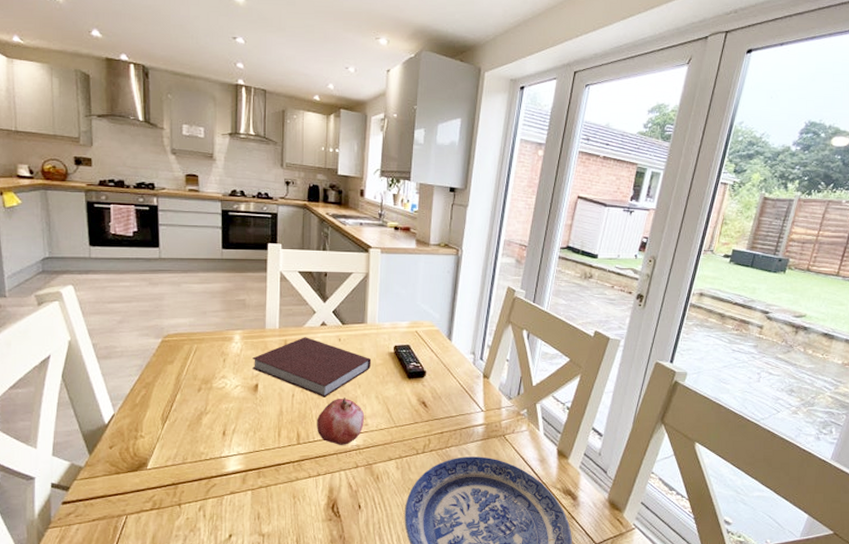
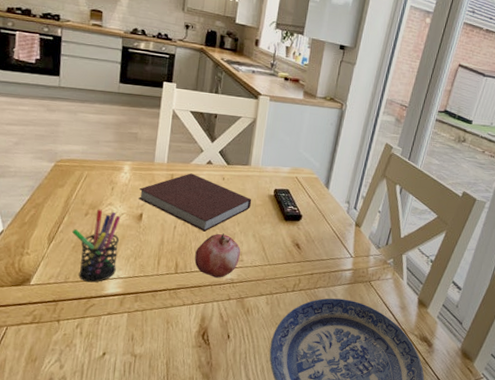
pen holder: none [186,383,236,461] -> present [72,209,121,283]

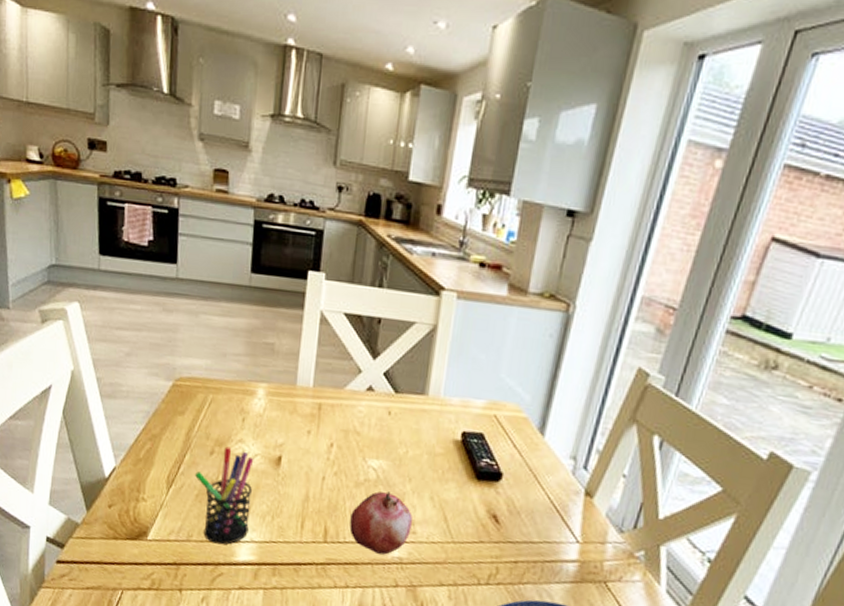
notebook: present [137,173,252,232] -> none [275,403,430,488]

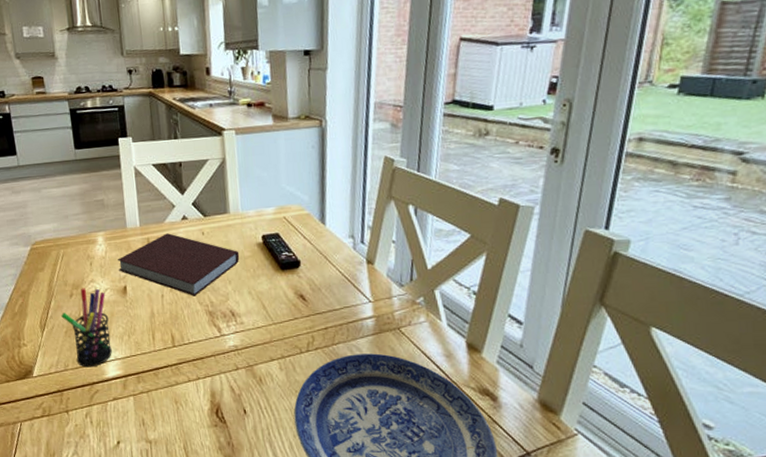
notebook: none [275,403,430,488] -> present [118,233,240,296]
fruit: present [349,491,413,555] -> none [189,295,239,346]

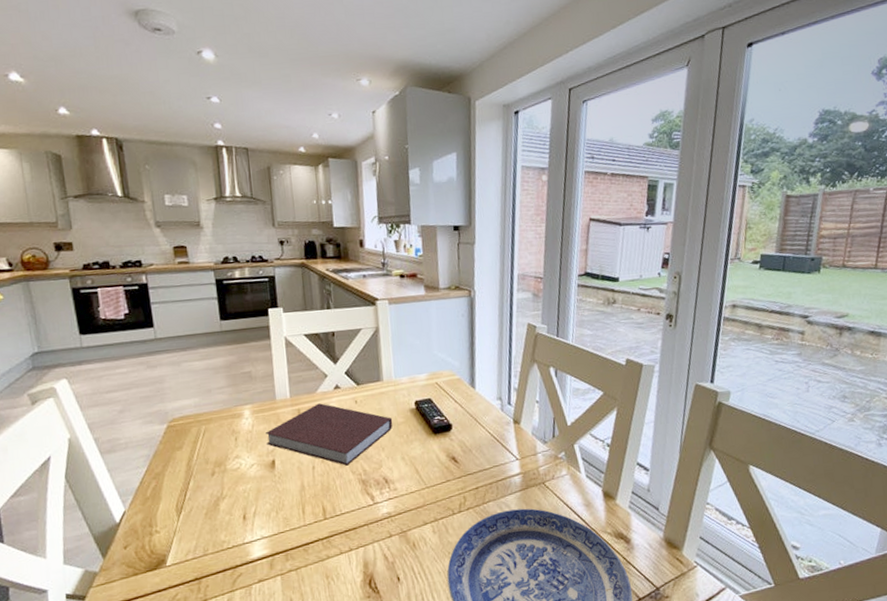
pen holder: present [61,288,112,368] -> none [201,465,258,550]

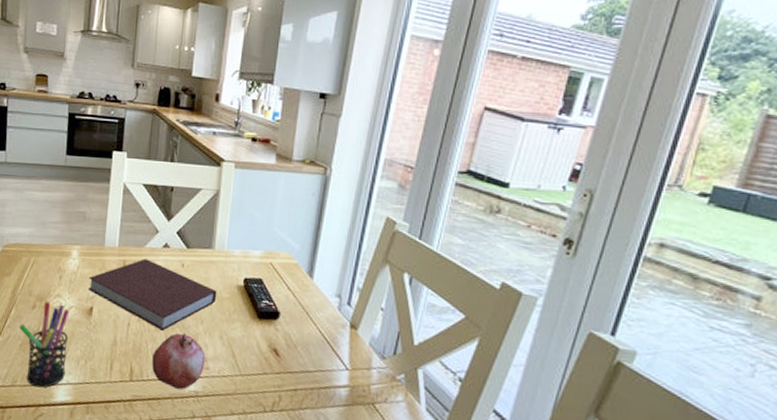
pen holder: none [201,465,258,550] -> present [19,301,70,388]
fruit: none [342,463,393,515] -> present [152,333,205,390]

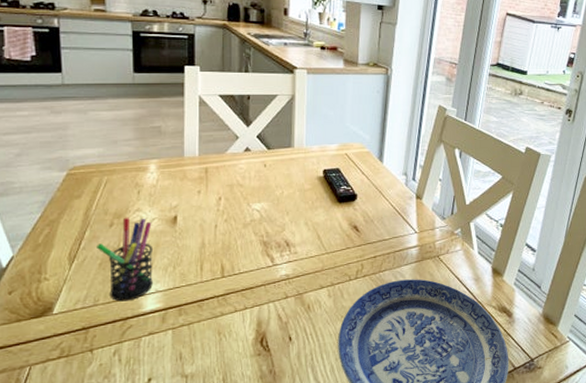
notebook: present [87,259,217,331] -> none [169,164,300,227]
fruit: present [152,333,205,390] -> none [242,226,293,276]

